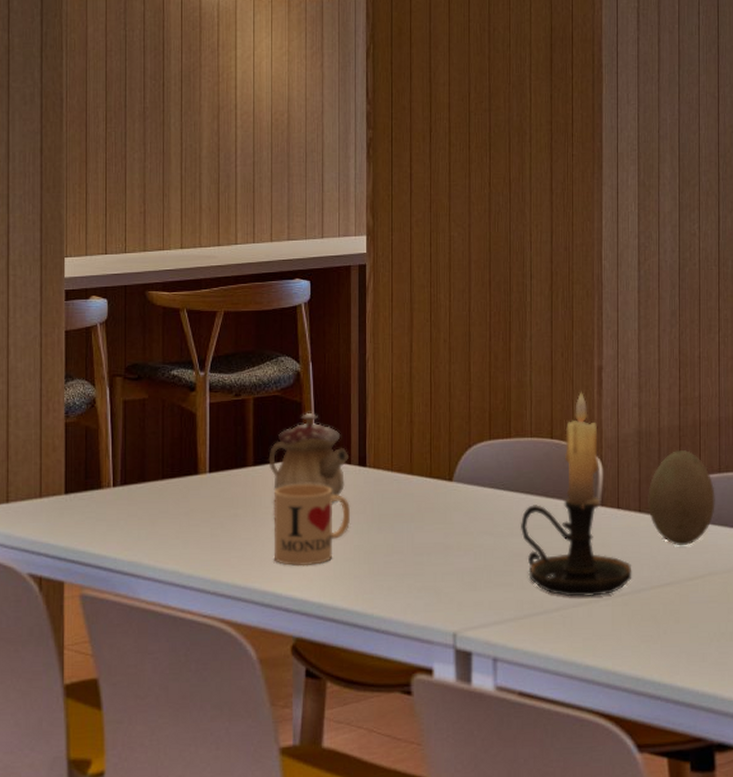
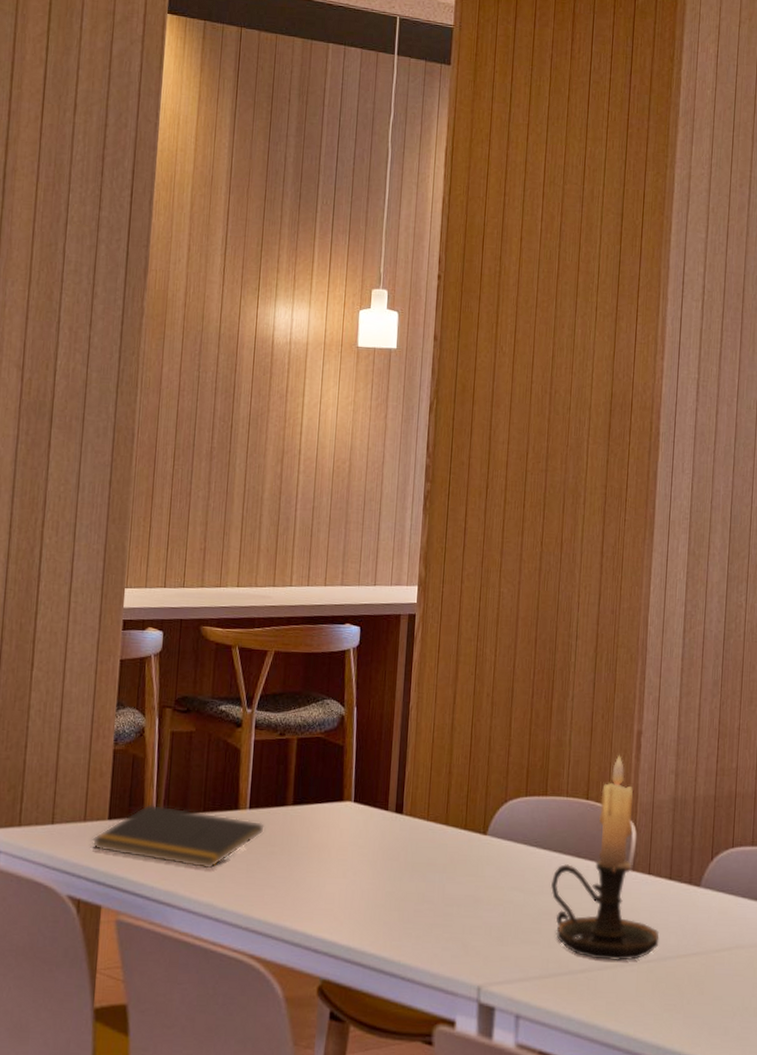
notepad: none [50,475,226,536] -> present [92,804,264,869]
teapot: present [268,412,348,496] -> none [307,756,386,841]
mug: present [273,484,351,567] -> none [306,826,385,909]
decorative egg: present [648,449,715,545] -> none [679,819,747,916]

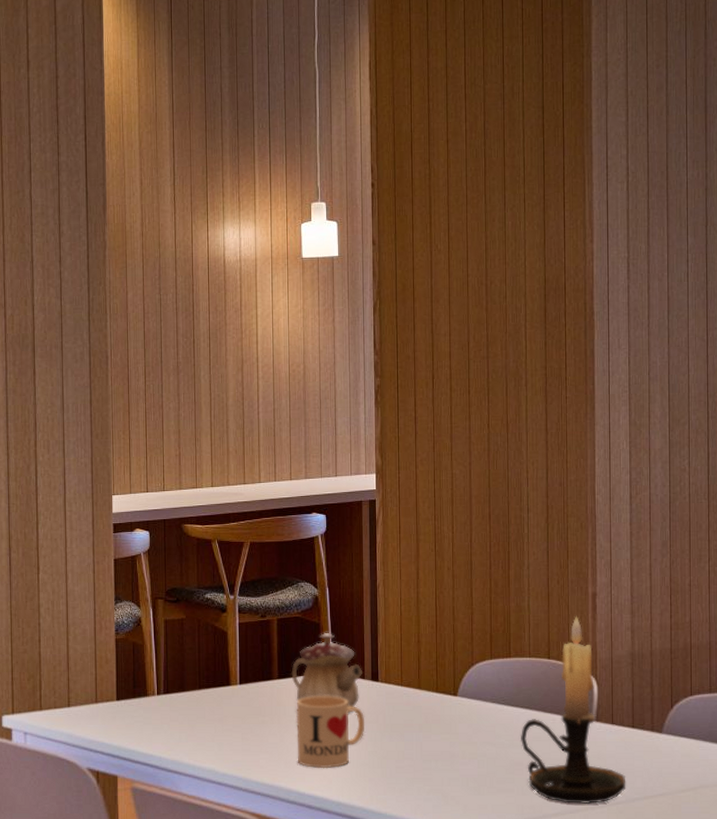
notepad: present [92,804,264,869] -> none [104,685,254,739]
mug: none [306,826,385,909] -> present [297,696,365,769]
teapot: none [307,756,386,841] -> present [291,632,362,707]

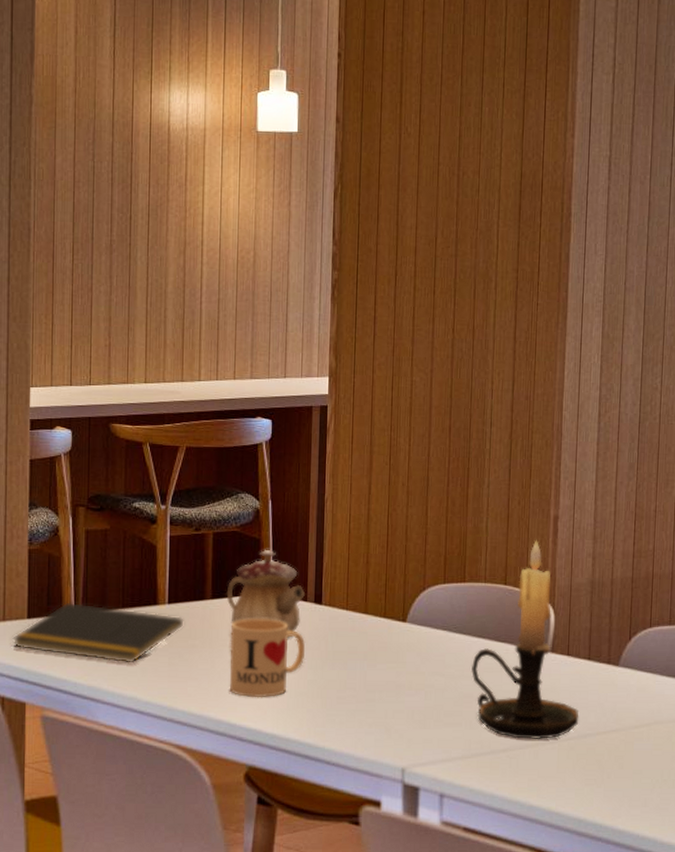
notepad: none [104,685,254,739] -> present [12,602,184,663]

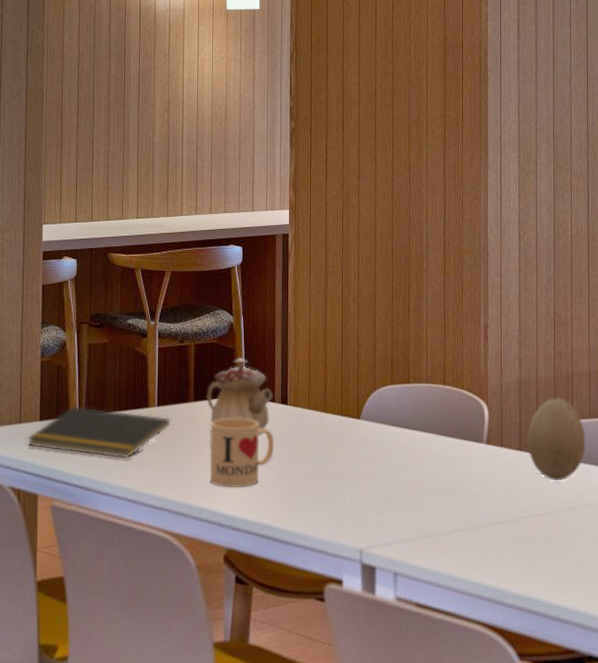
candle holder: present [472,539,579,739] -> none [418,345,514,522]
decorative egg: none [597,600,665,694] -> present [527,397,586,480]

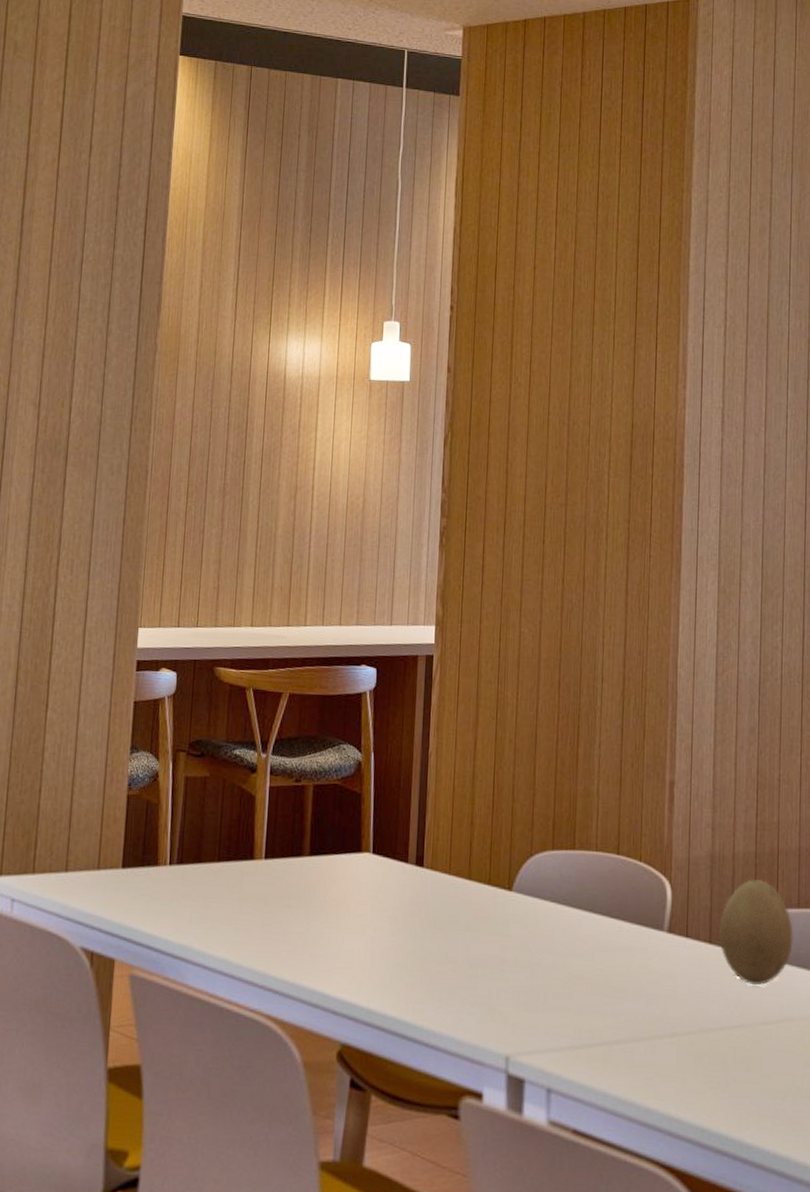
notepad: present [27,406,171,459] -> none [105,852,280,922]
teapot: present [206,357,273,429] -> none [324,804,406,896]
mug: present [210,418,275,488] -> none [324,879,406,968]

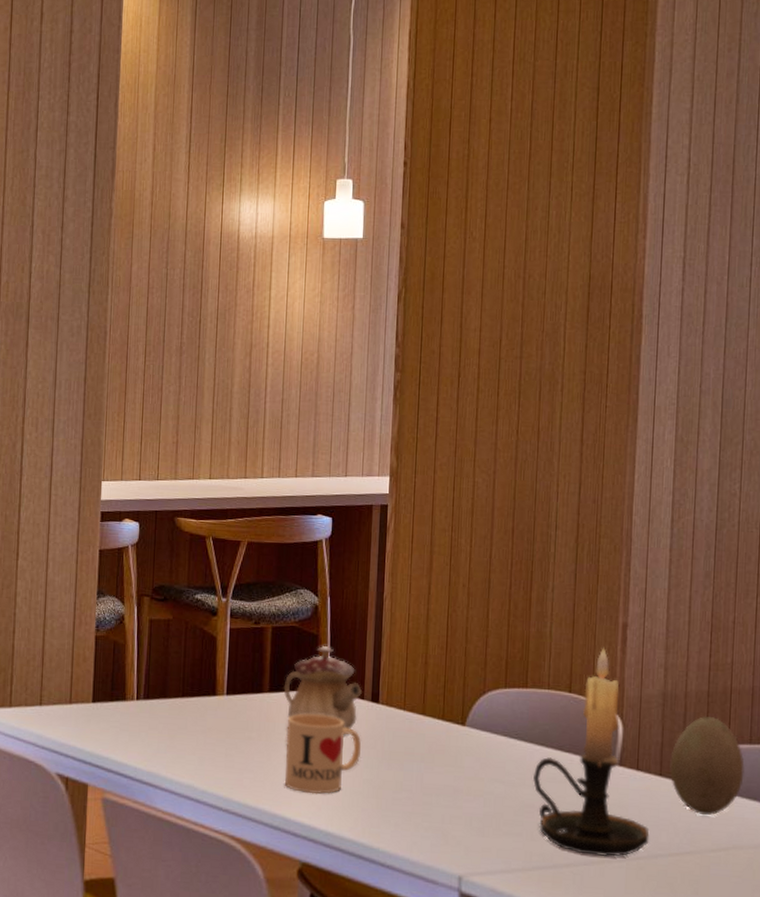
teapot: none [324,804,406,896] -> present [283,645,362,729]
mug: none [324,879,406,968] -> present [284,713,362,795]
candle holder: none [582,806,700,1032] -> present [533,647,650,856]

